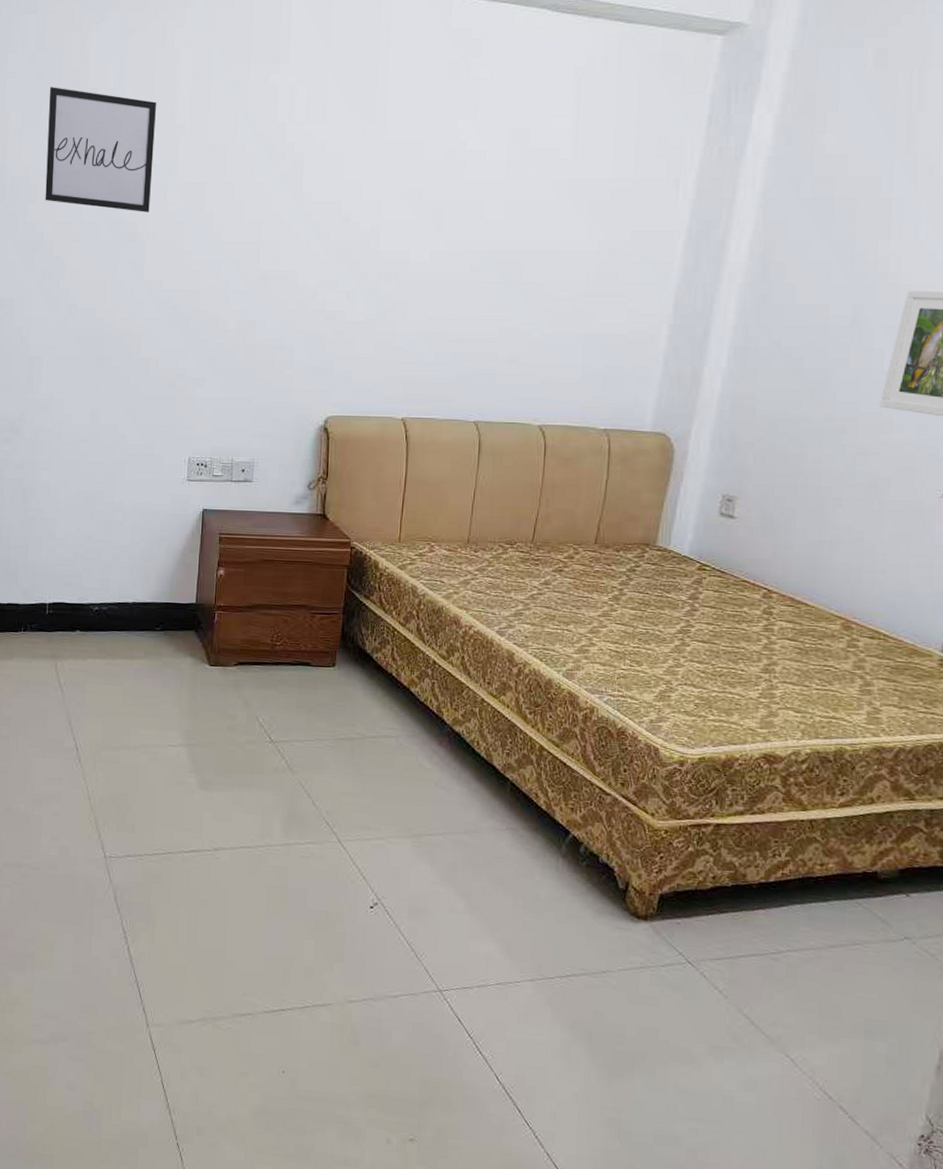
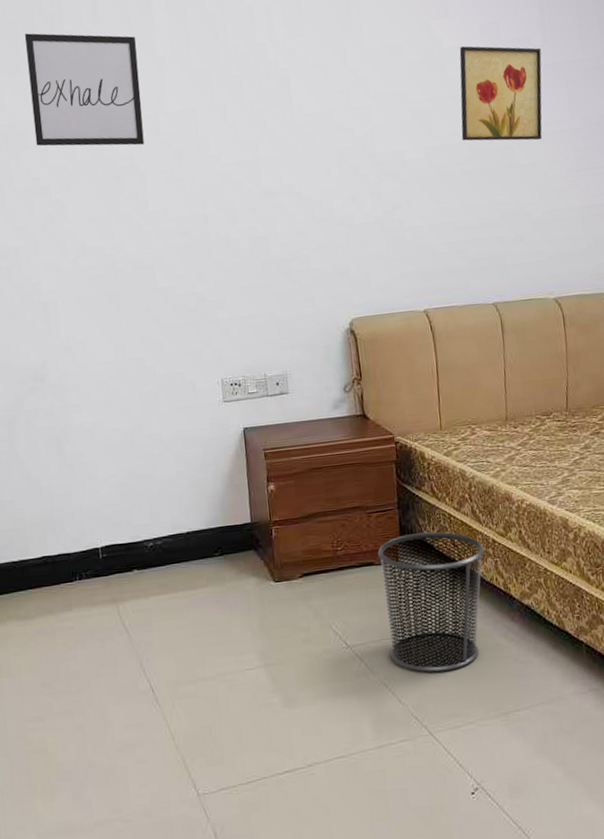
waste bin: none [311,641,424,784] -> present [377,531,485,673]
wall art: none [470,151,569,259] -> present [459,46,542,141]

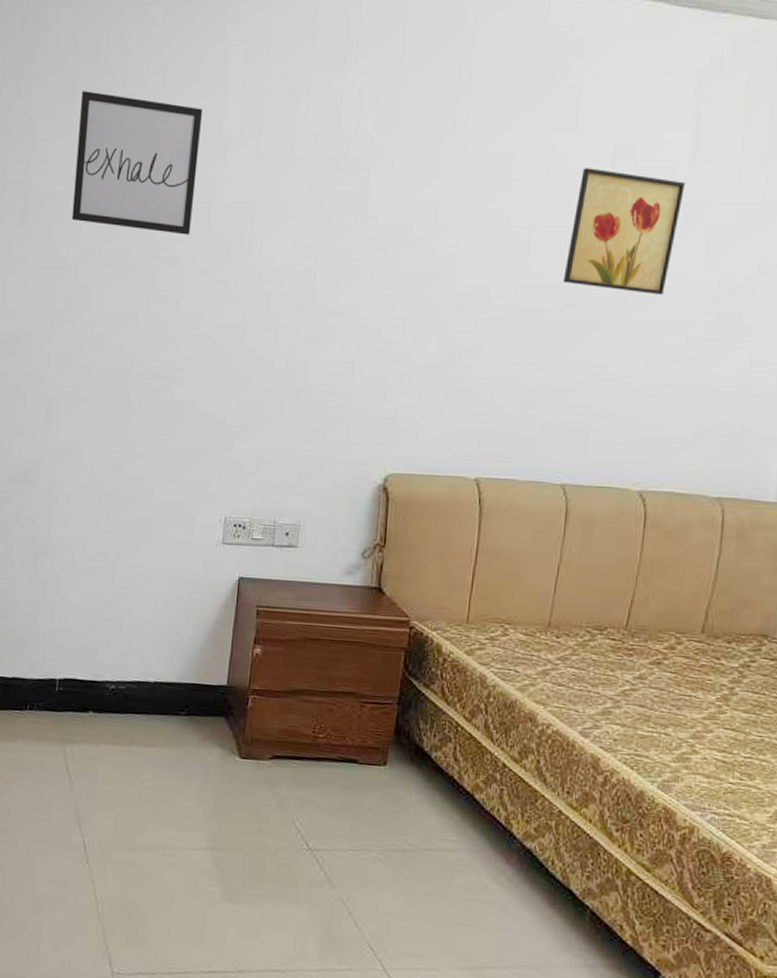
waste bin: present [377,531,485,673] -> none [355,736,491,904]

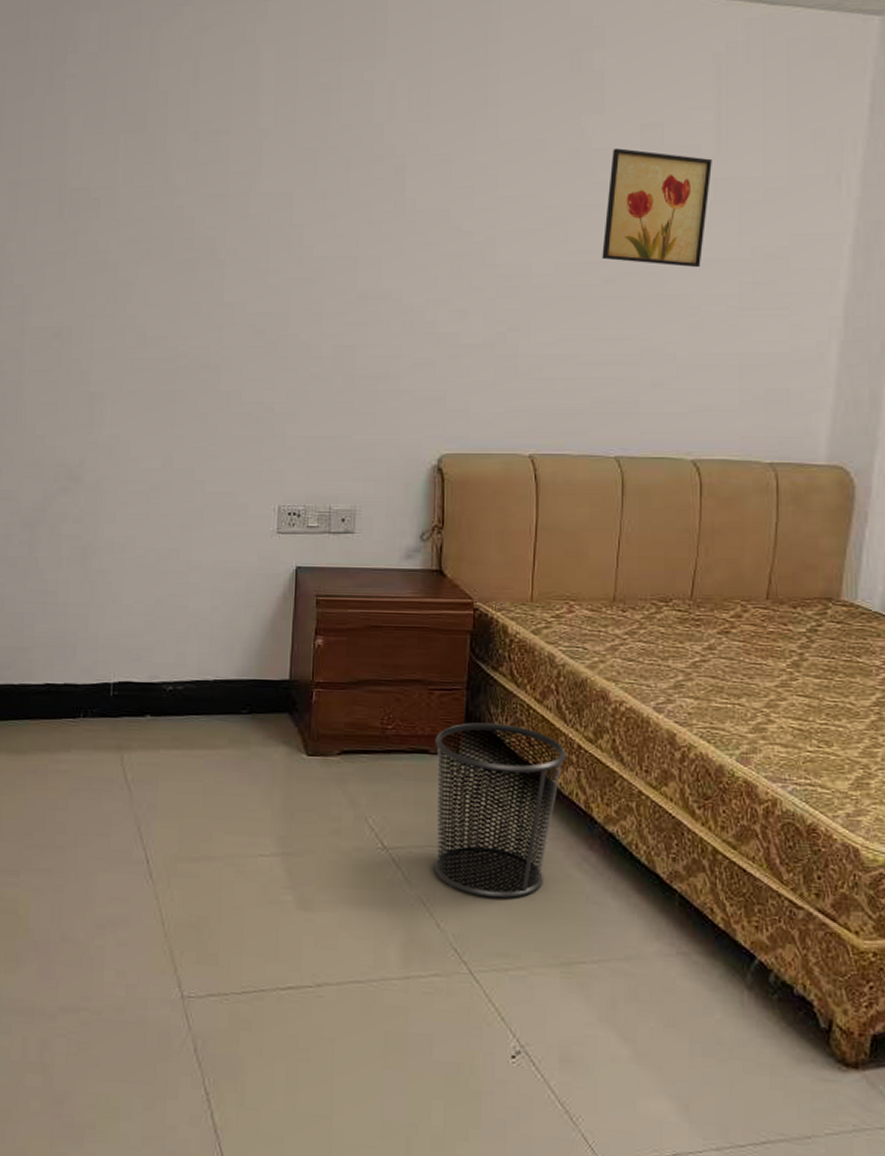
wall art: present [71,91,203,235] -> none [109,90,237,226]
waste bin: none [355,736,491,904] -> present [433,722,567,899]

